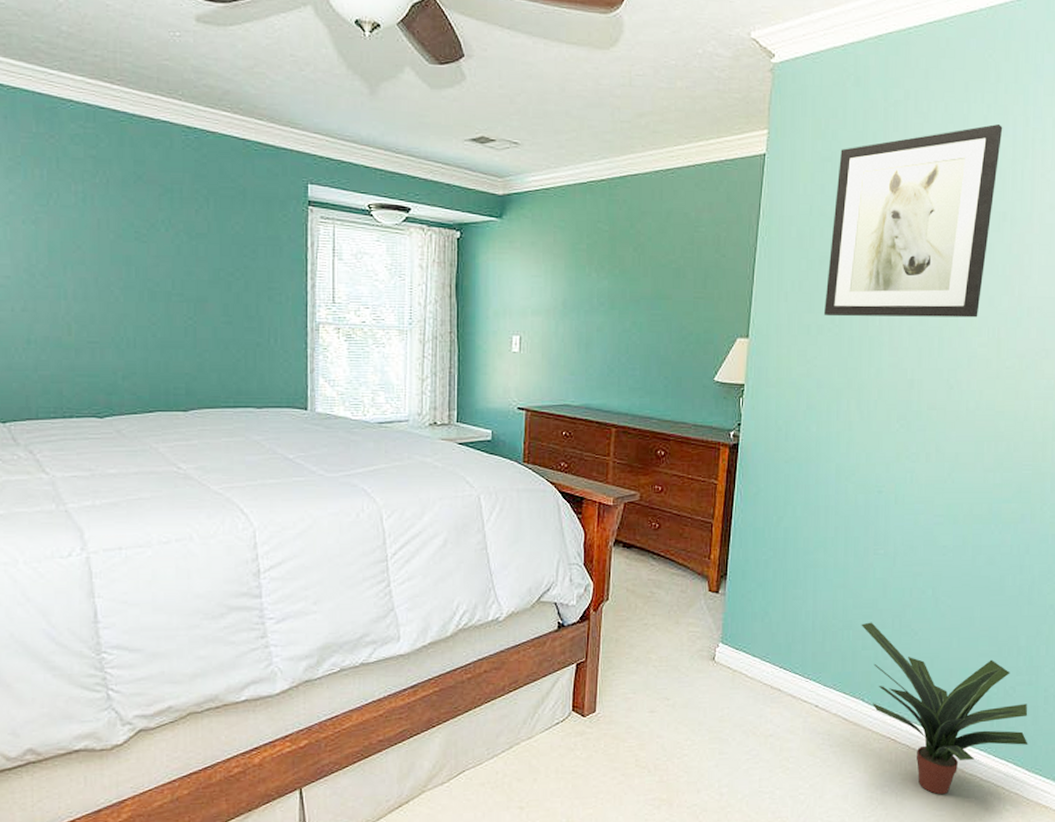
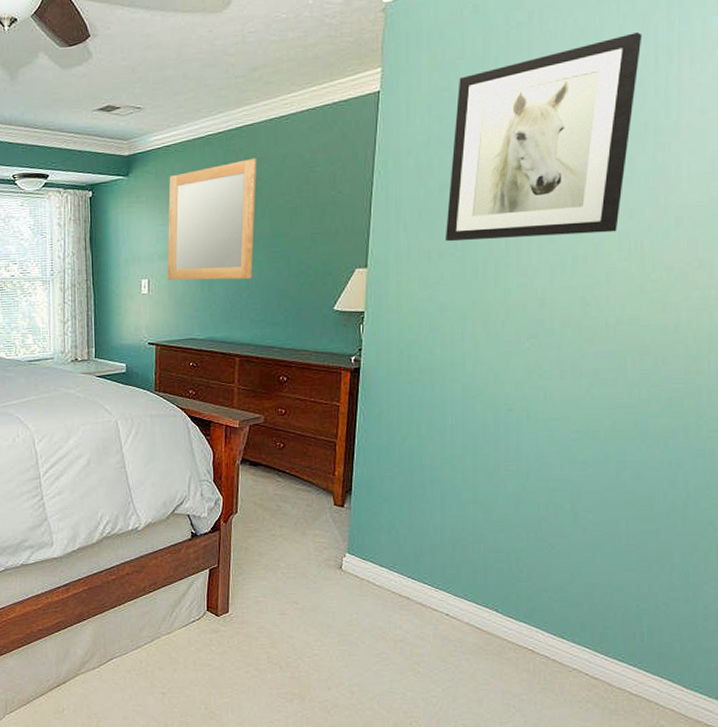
home mirror: none [542,211,641,342] -> present [167,158,257,280]
potted plant: present [861,622,1028,795] -> none [493,536,685,706]

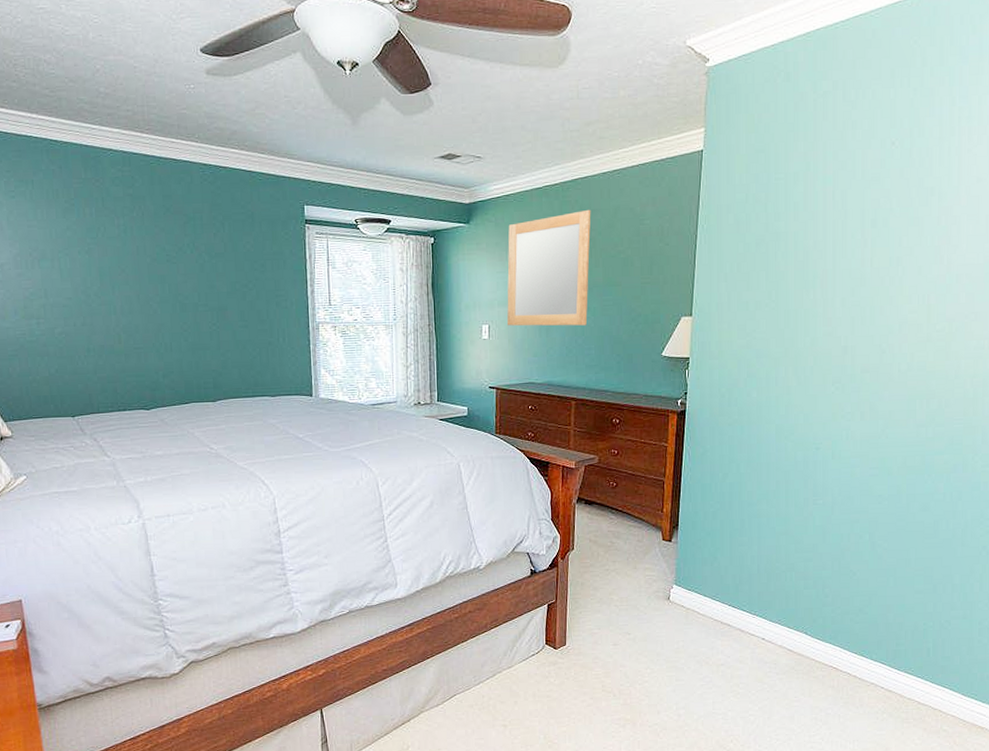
wall art: present [444,32,643,242] -> none [760,106,929,293]

